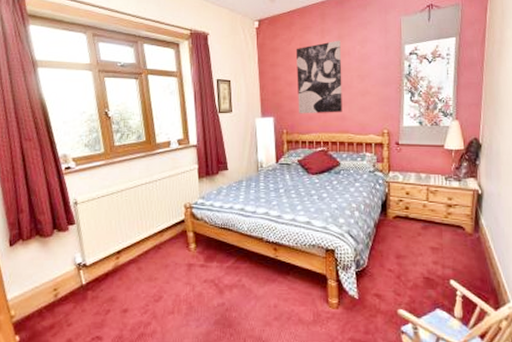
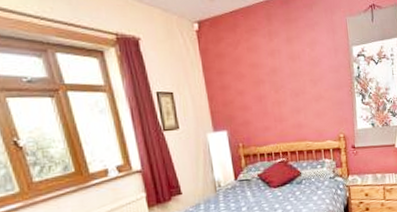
wall art: present [295,40,342,114] -> none [243,43,298,125]

